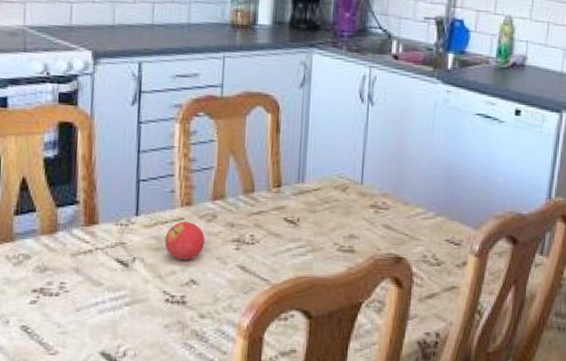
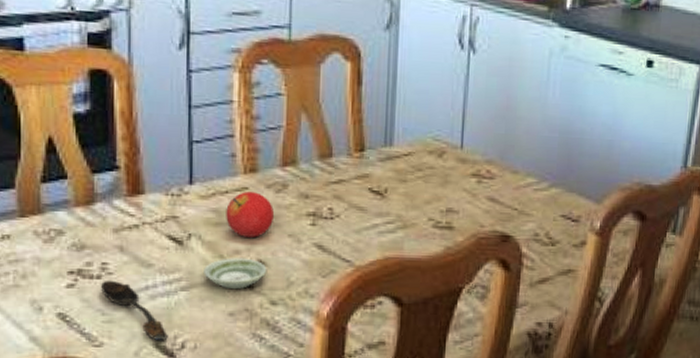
spoon: none [58,297,113,350] -> present [100,280,168,341]
saucer: none [144,277,198,305] -> present [204,258,267,290]

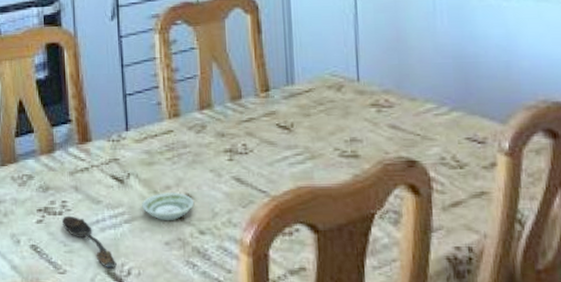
fruit: present [226,192,275,237] -> none [156,134,197,174]

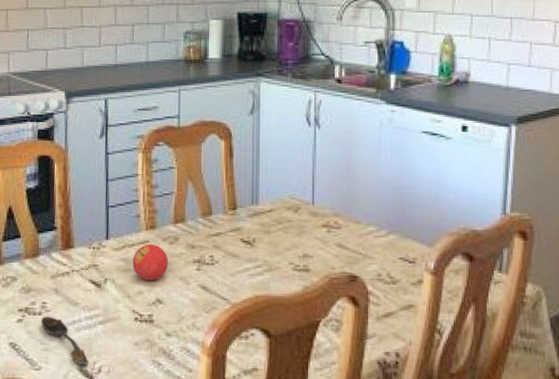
saucer: present [142,193,195,221] -> none [116,297,164,324]
fruit: none [156,134,197,174] -> present [132,244,169,281]

